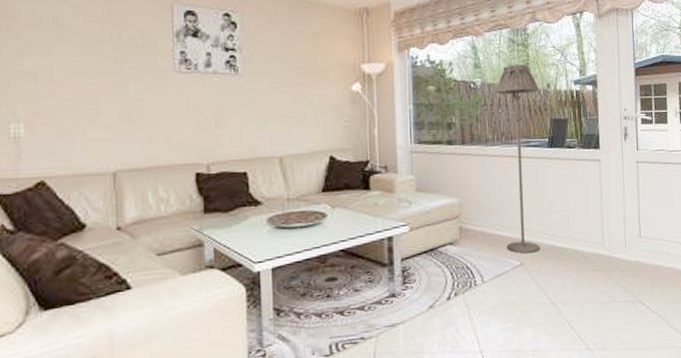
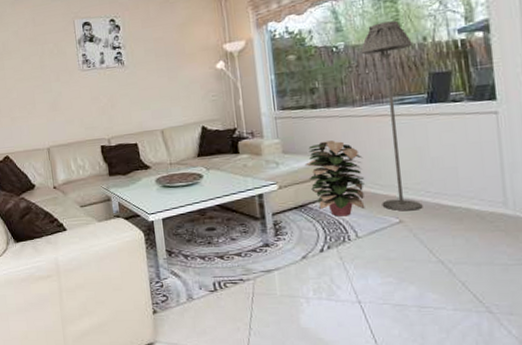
decorative plant: none [437,179,493,261] -> present [304,140,366,217]

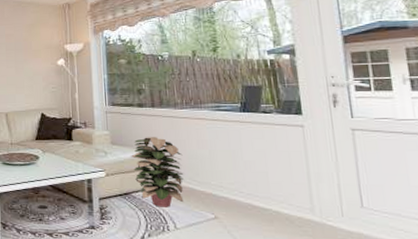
floor lamp: present [361,20,423,211] -> none [183,38,236,209]

